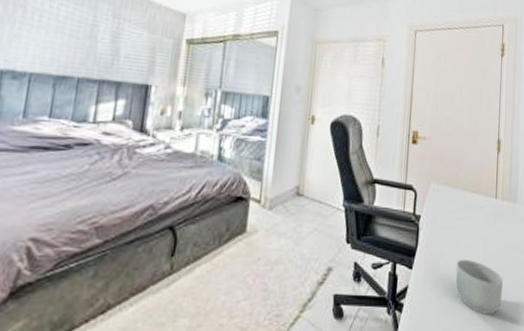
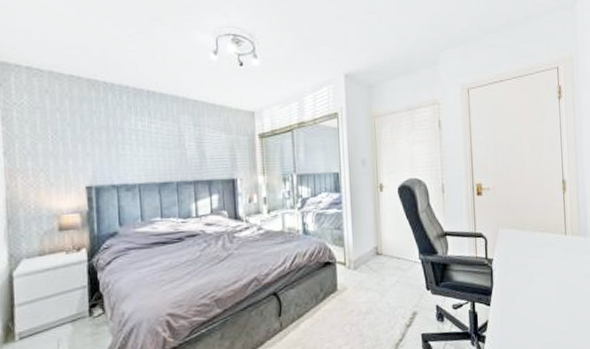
mug: present [455,259,503,316] -> none [532,292,580,339]

